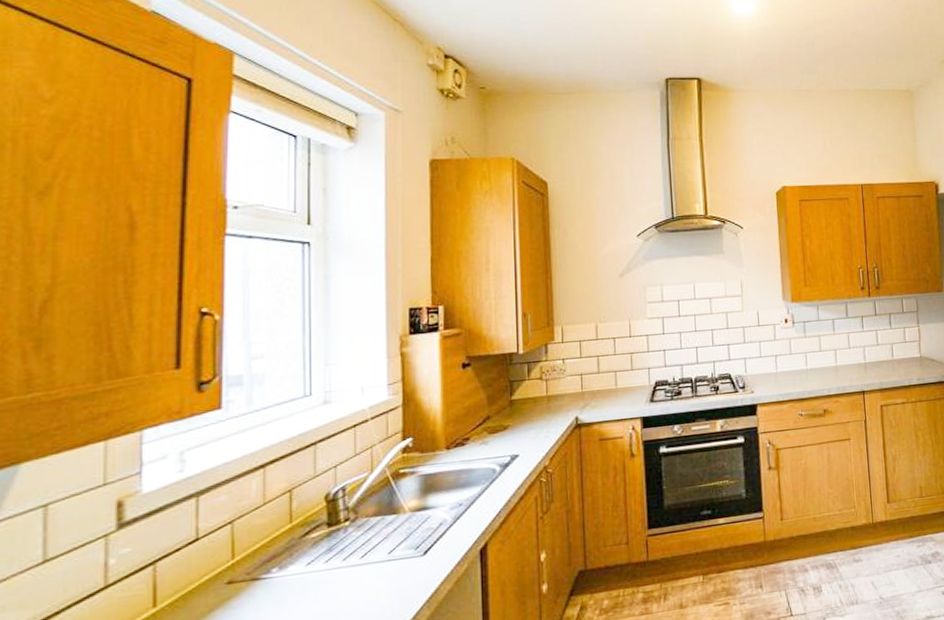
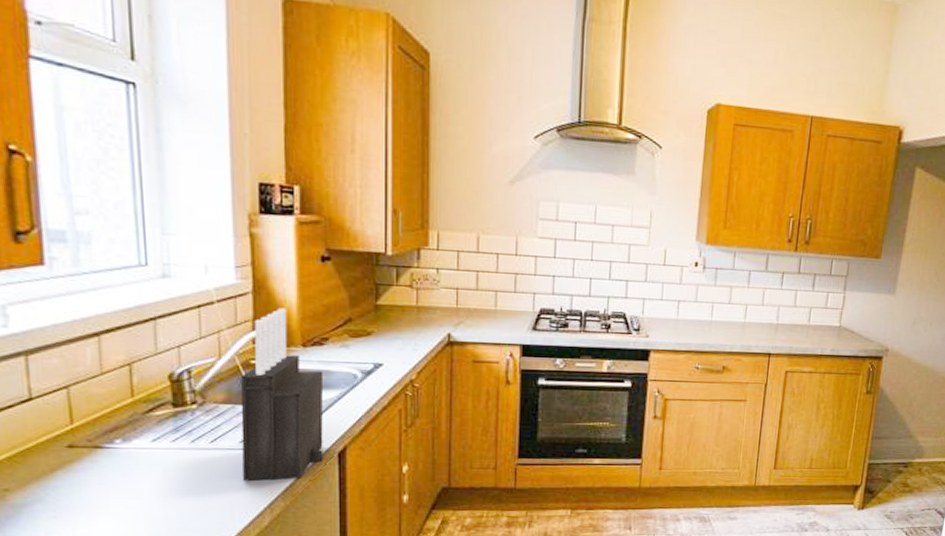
knife block: none [389,415,466,594] -> present [241,308,324,482]

